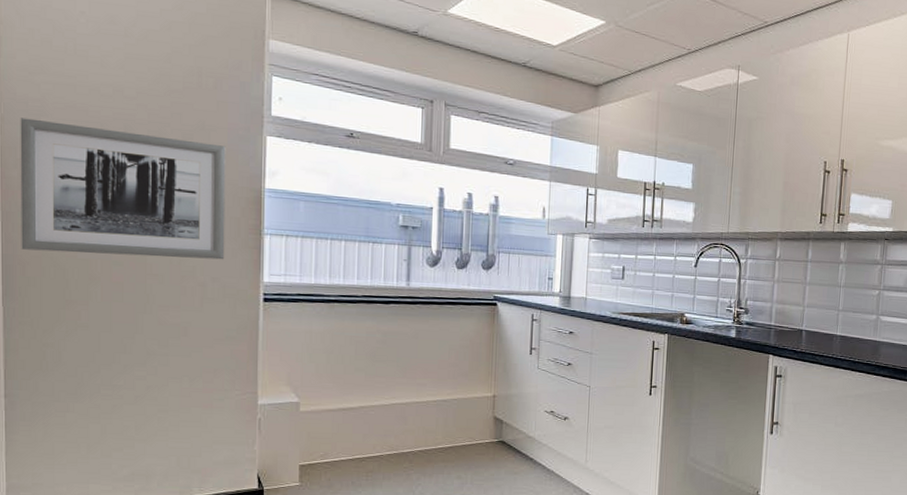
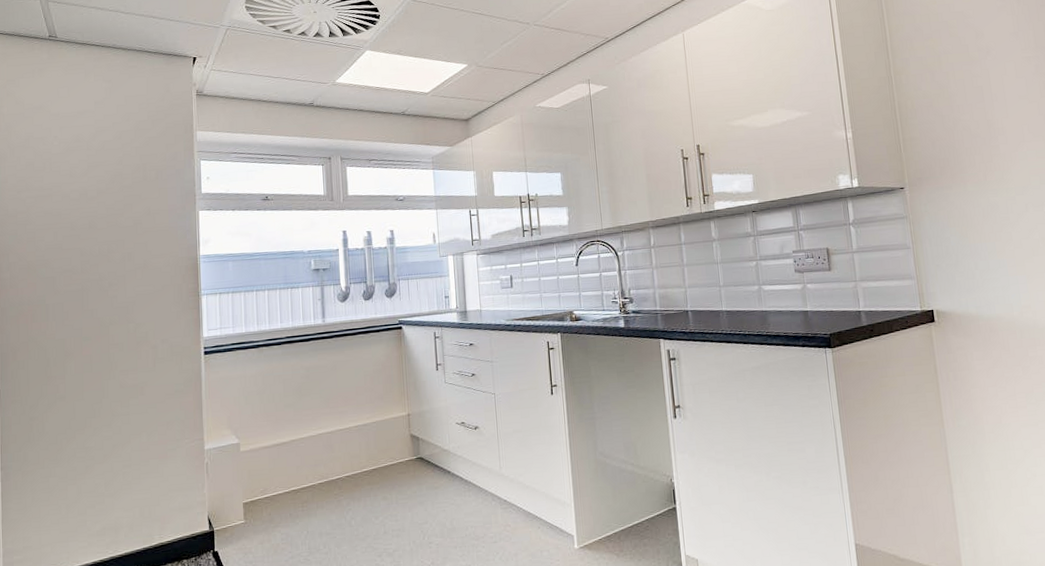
wall art: present [20,117,226,260] -> none [11,224,171,338]

